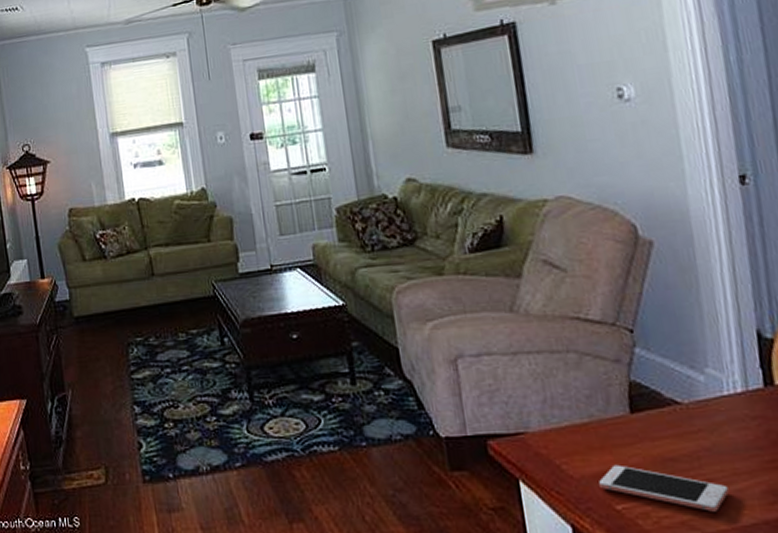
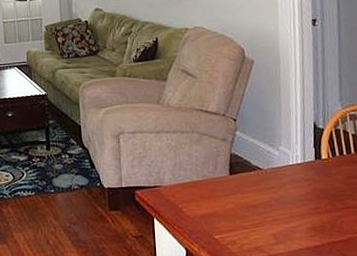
cell phone: present [599,464,729,512] -> none [206,209,287,241]

